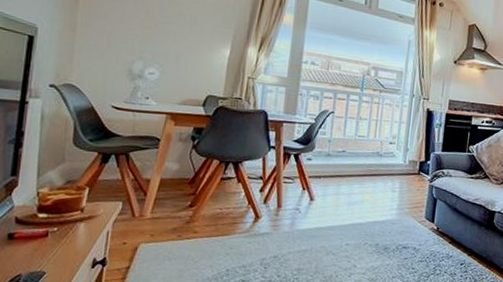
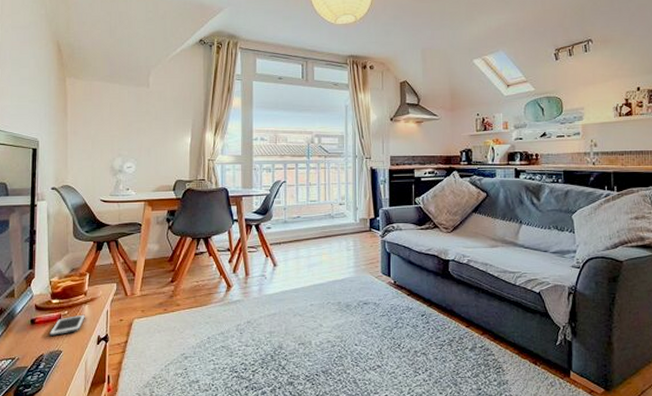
cell phone: none [31,233,80,256] -> present [50,314,85,337]

